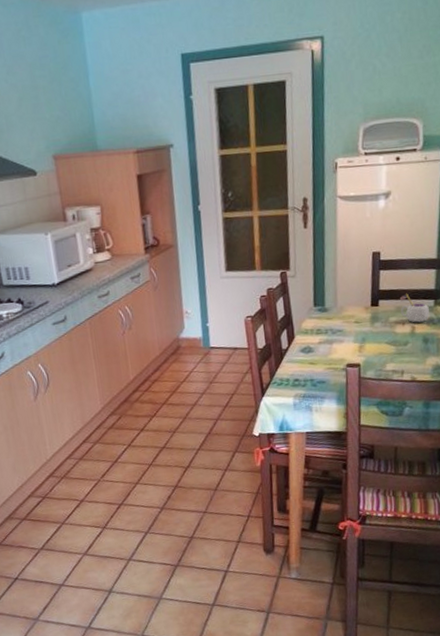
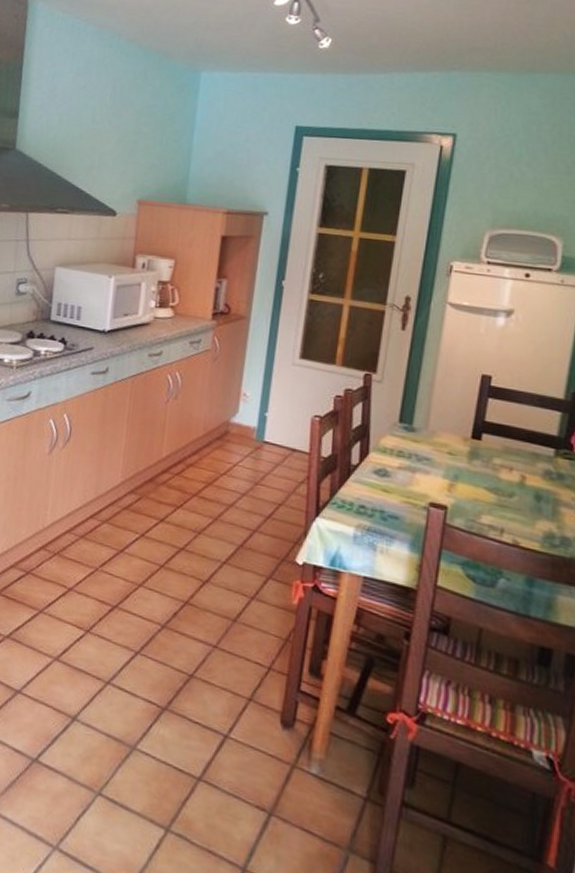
mug: present [399,293,429,323] -> none [509,432,547,474]

